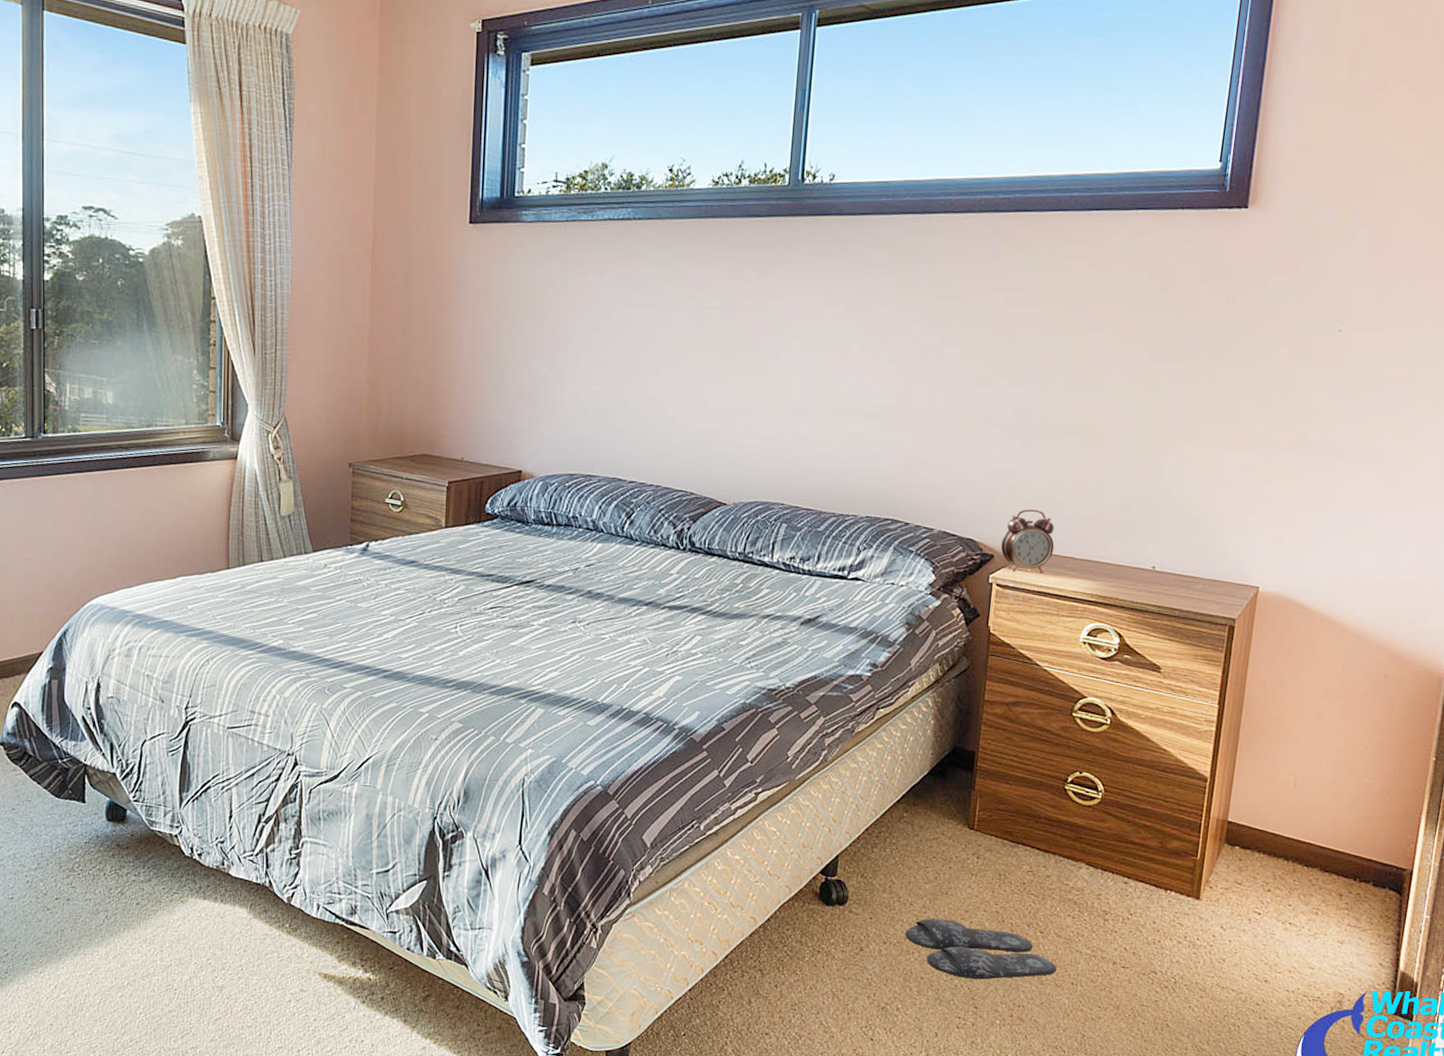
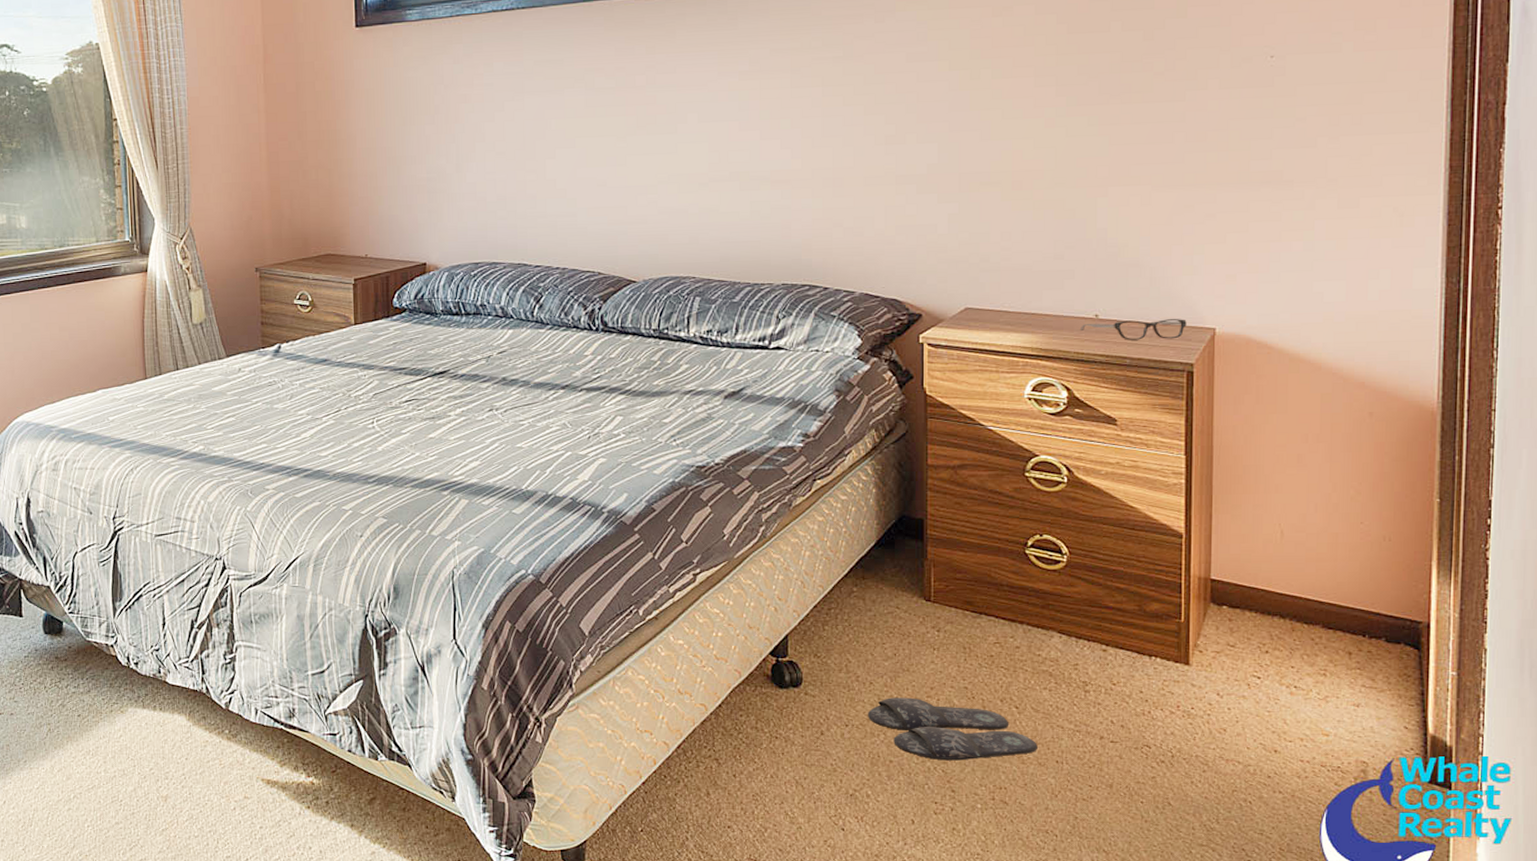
alarm clock: present [1000,509,1054,574] -> none [928,264,986,330]
eyeglasses: none [1138,574,1234,595] -> present [1081,319,1187,340]

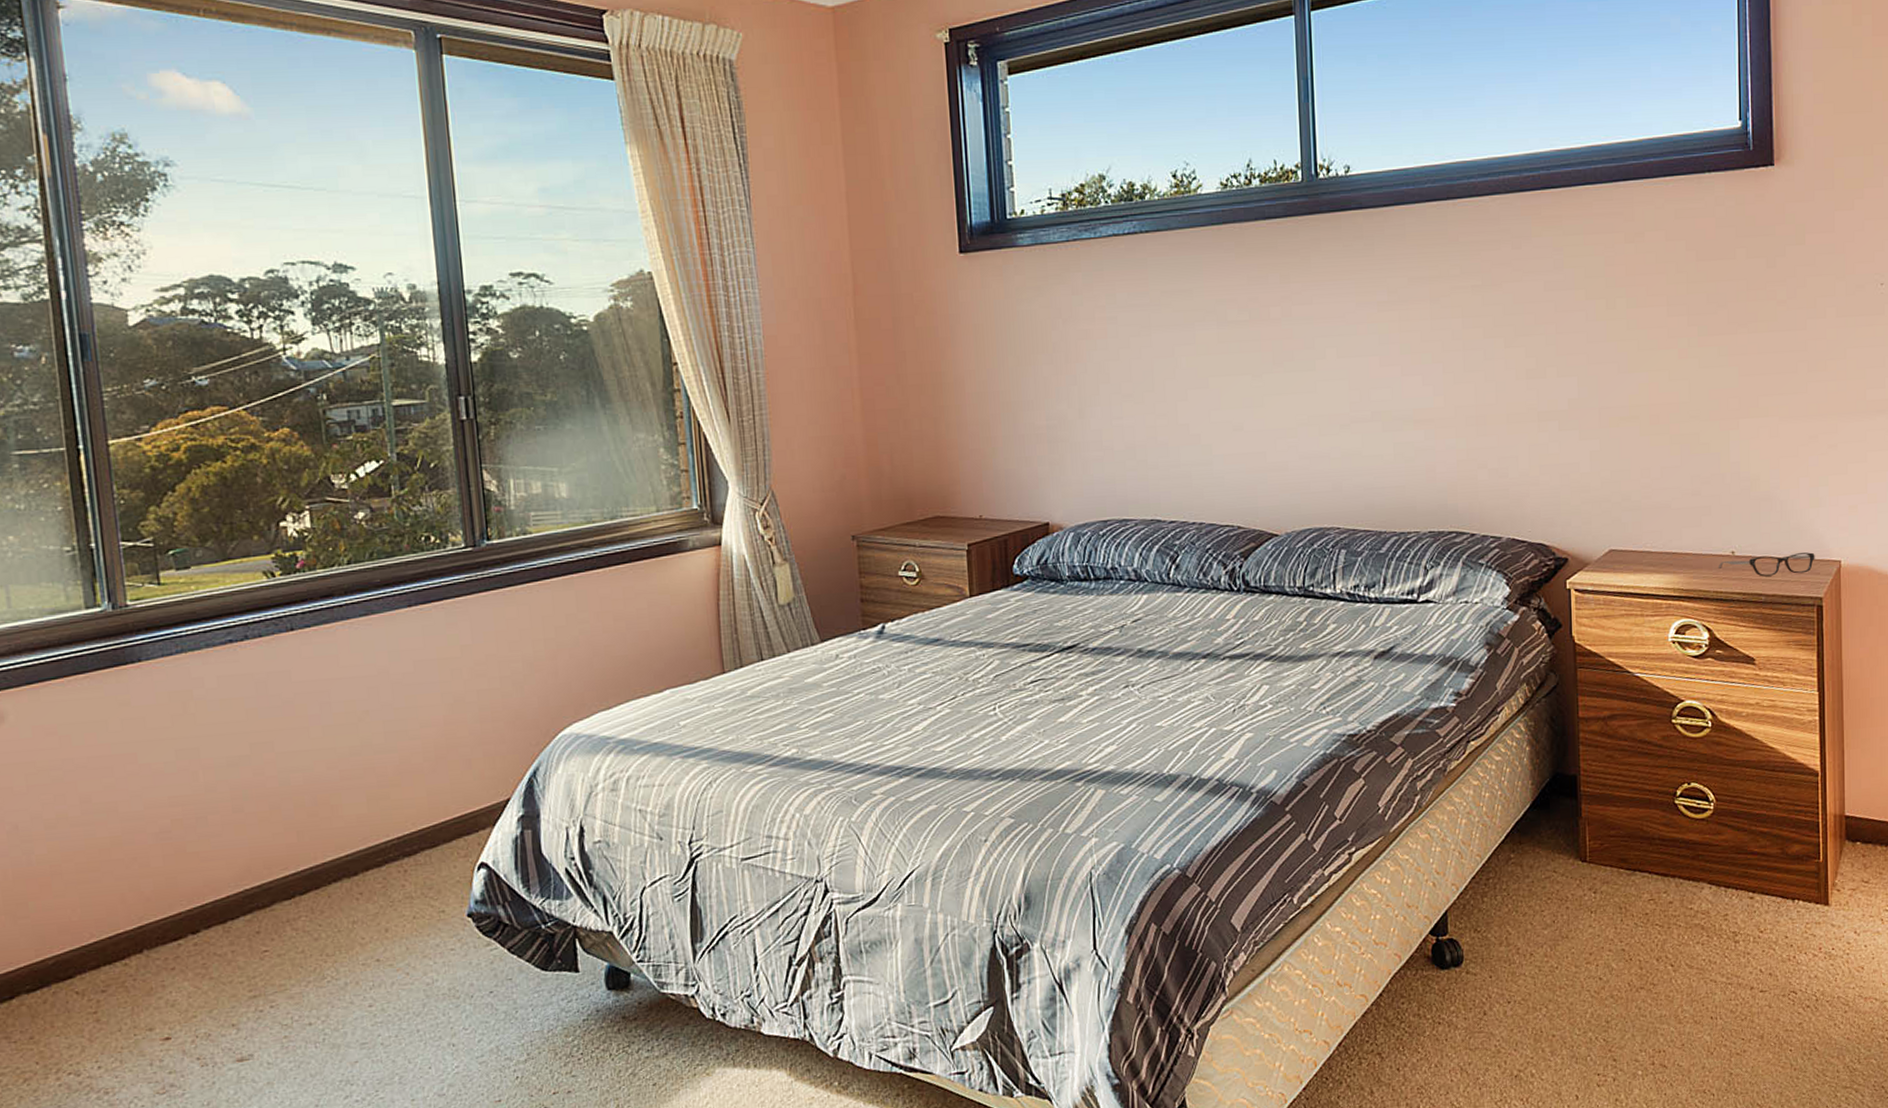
slippers: present [868,697,1038,761] -> none [1530,965,1693,1029]

